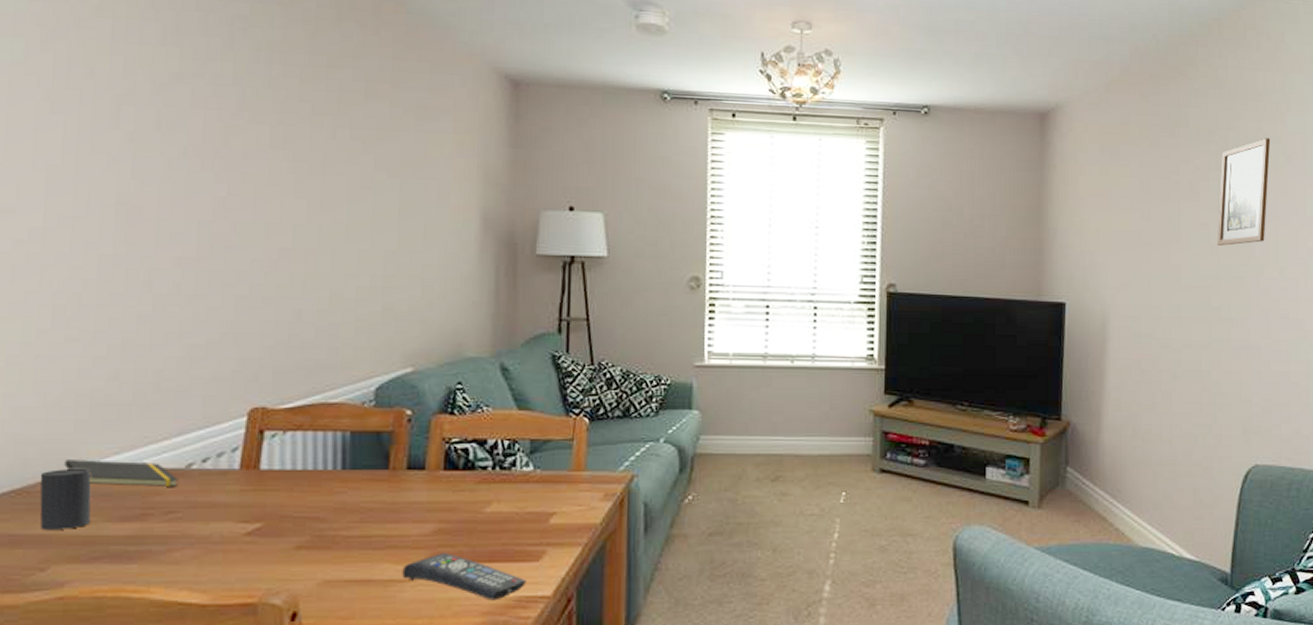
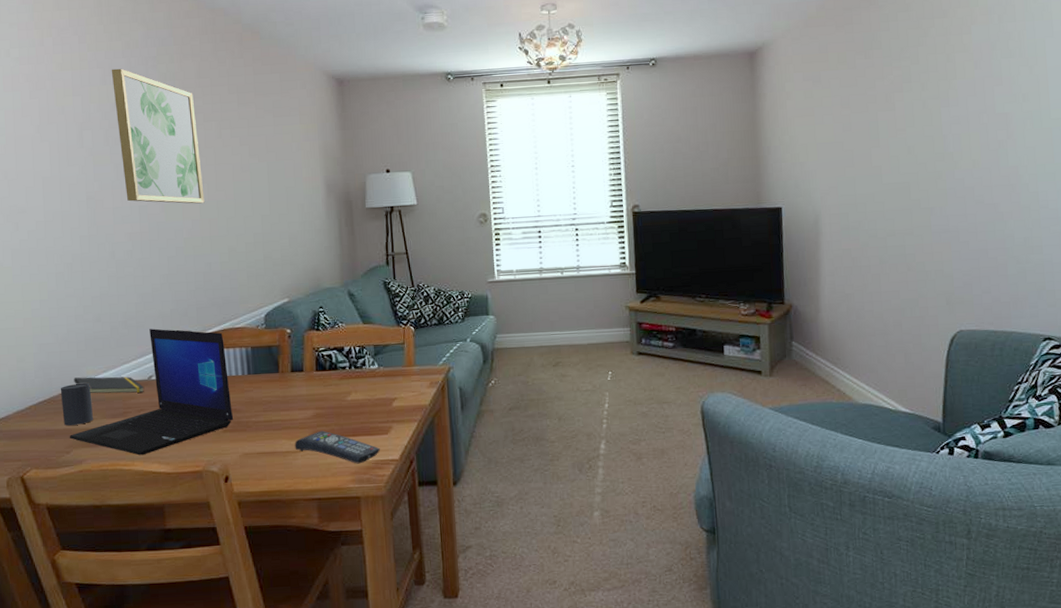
laptop: none [46,396,314,578] -> present [69,328,234,456]
wall art: none [175,25,302,226] -> present [111,68,205,204]
picture frame: present [1217,138,1271,246] -> none [913,49,958,146]

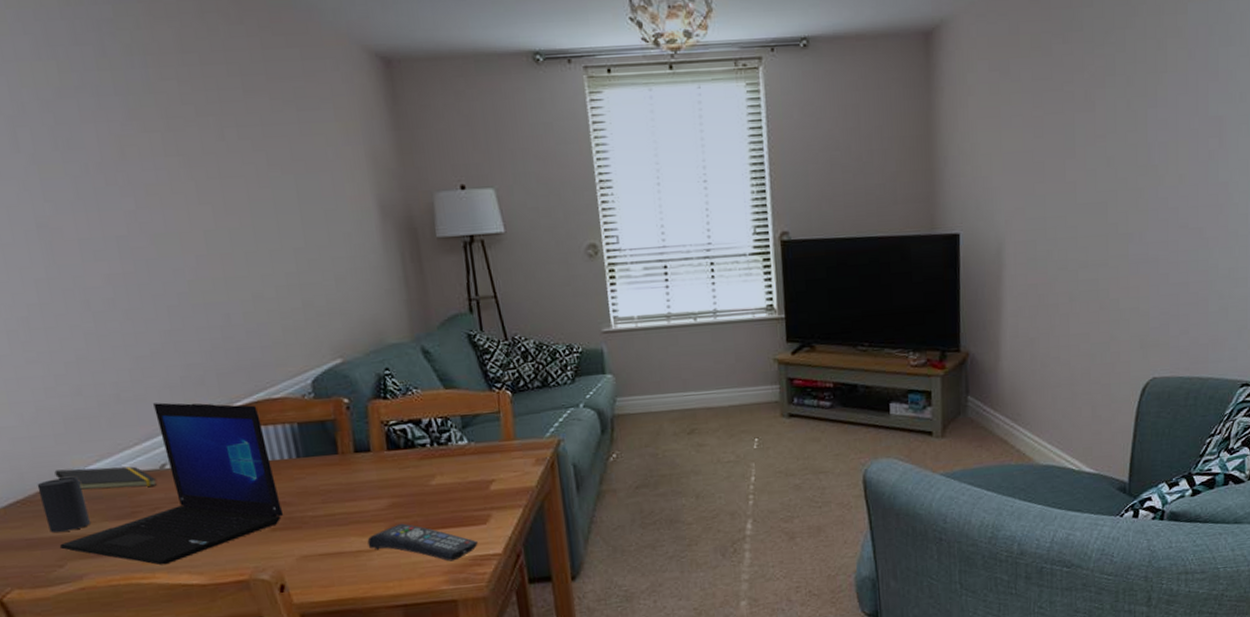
wall art: present [111,68,205,204] -> none [46,35,211,233]

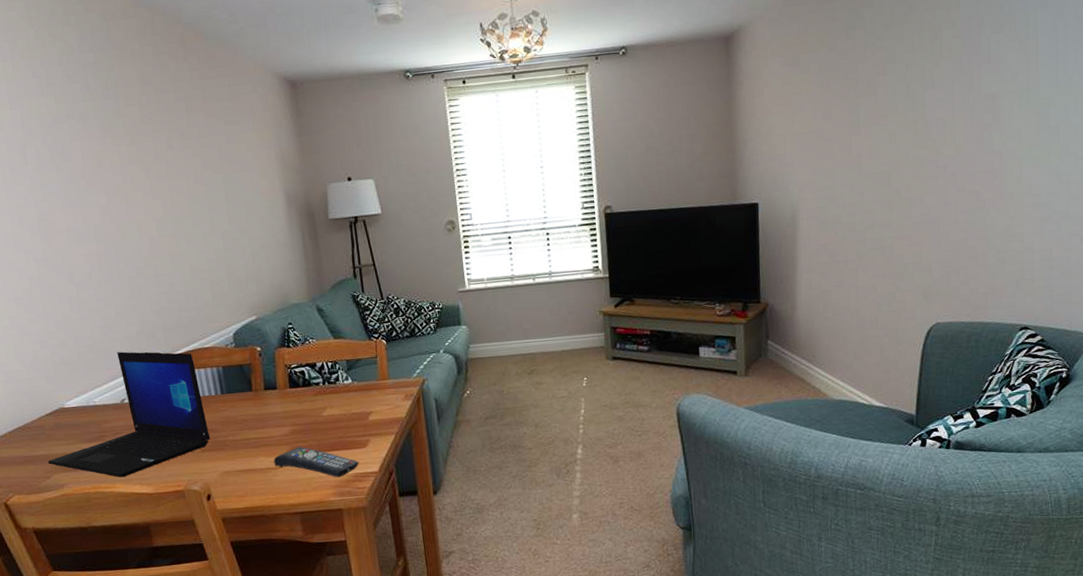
cup: present [37,477,90,533] -> none [33,409,70,452]
notepad: present [54,466,157,490] -> none [45,400,119,419]

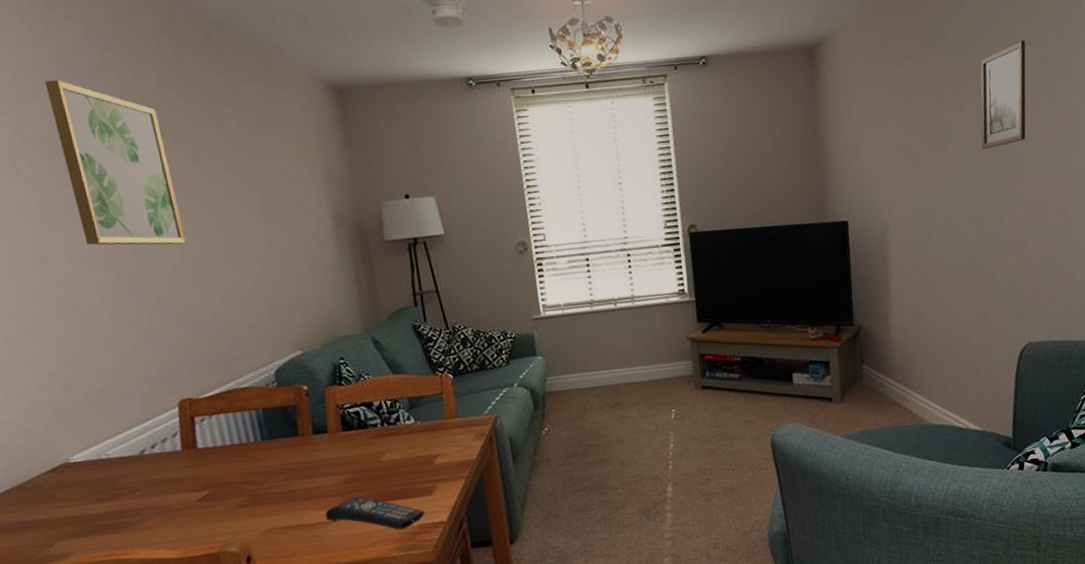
laptop: present [47,351,211,478] -> none [49,394,250,542]
wall art: none [48,77,161,222] -> present [44,79,186,245]
picture frame: none [895,25,946,133] -> present [980,40,1026,149]

